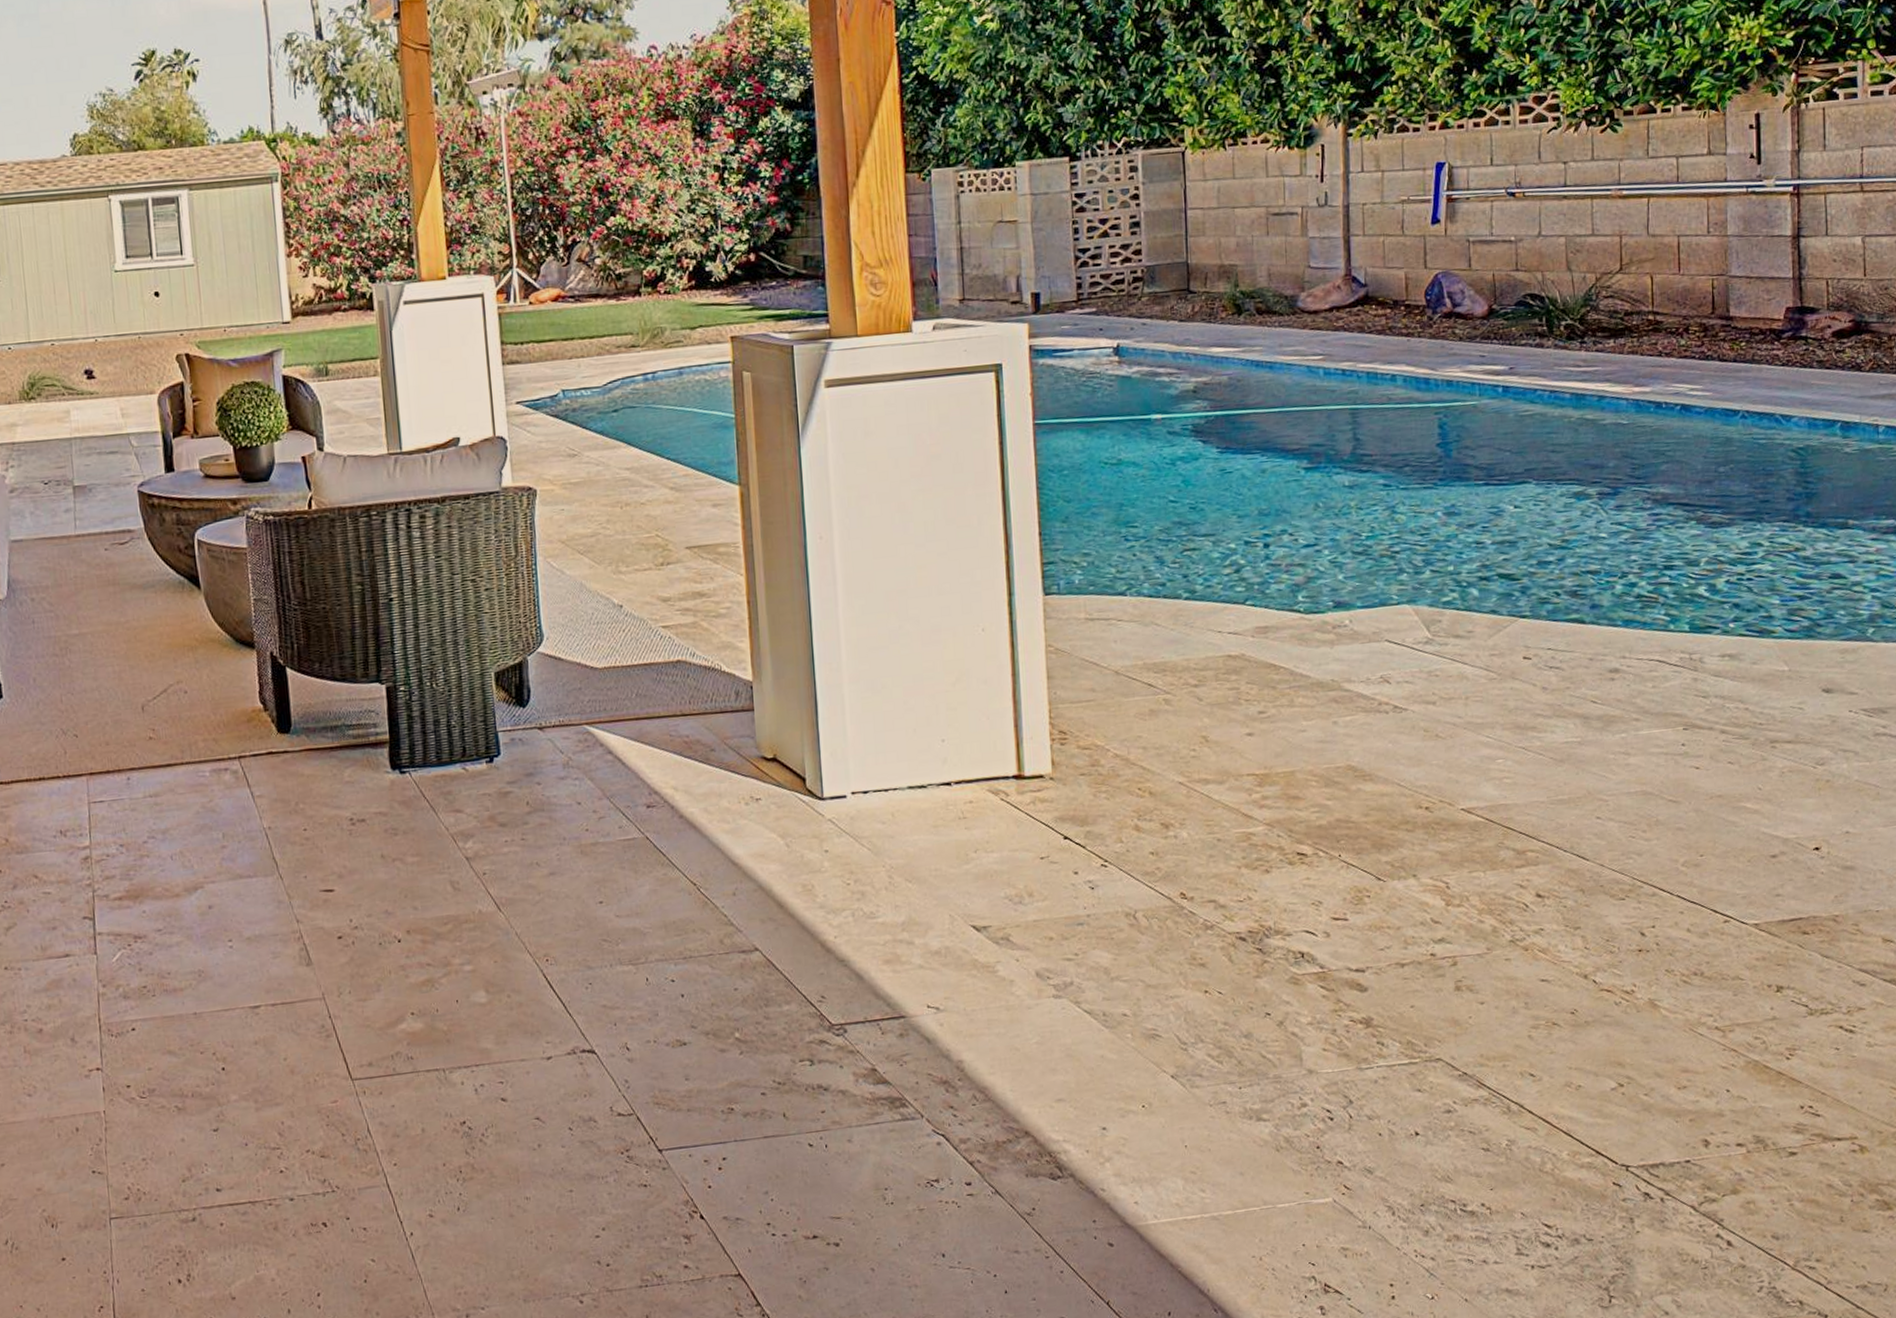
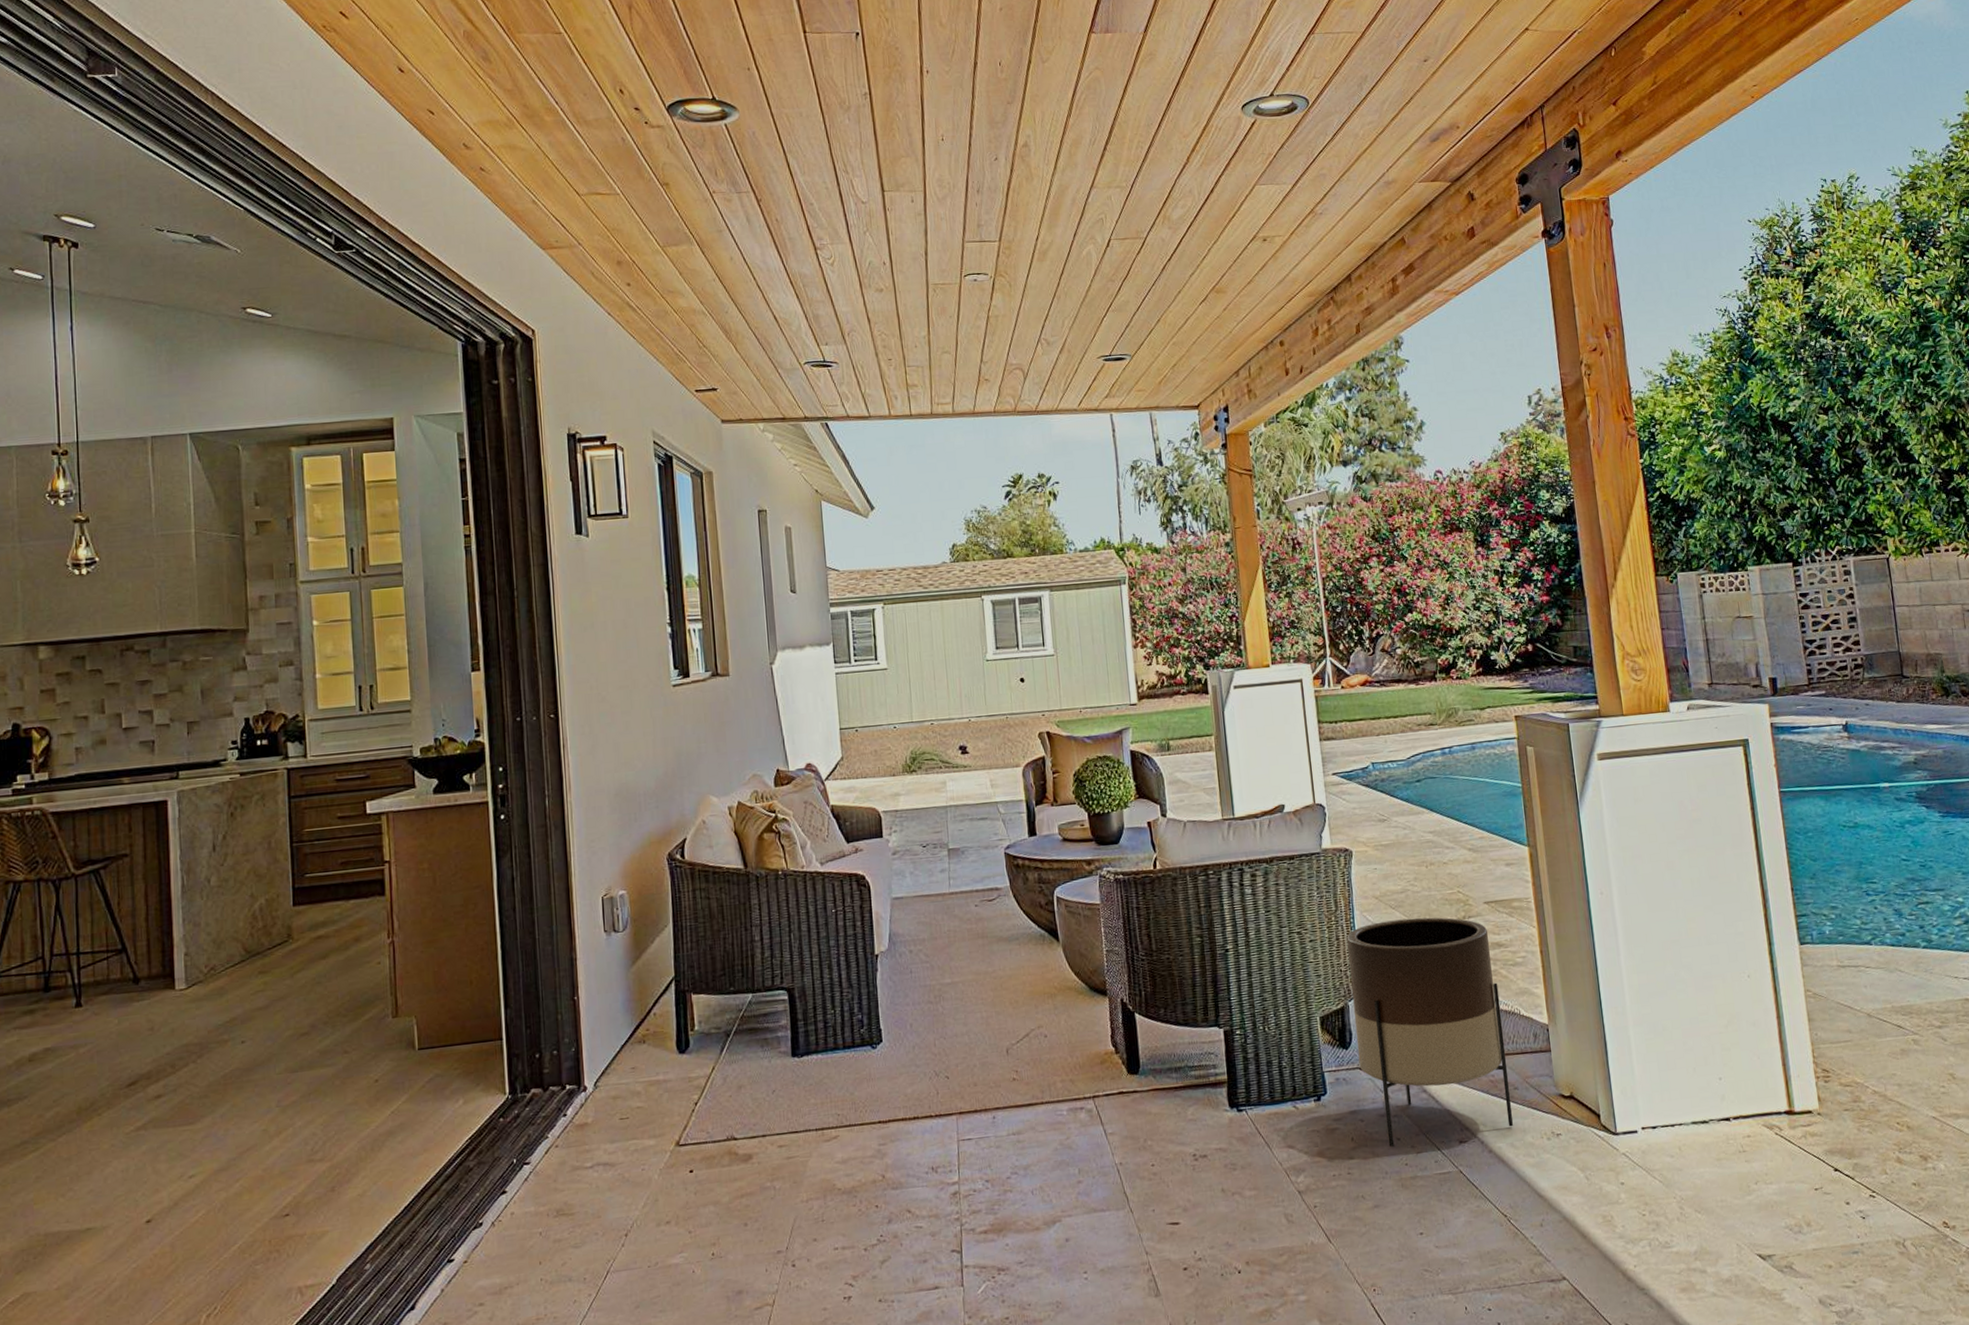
planter: none [527,563,709,812] -> present [1346,917,1514,1147]

